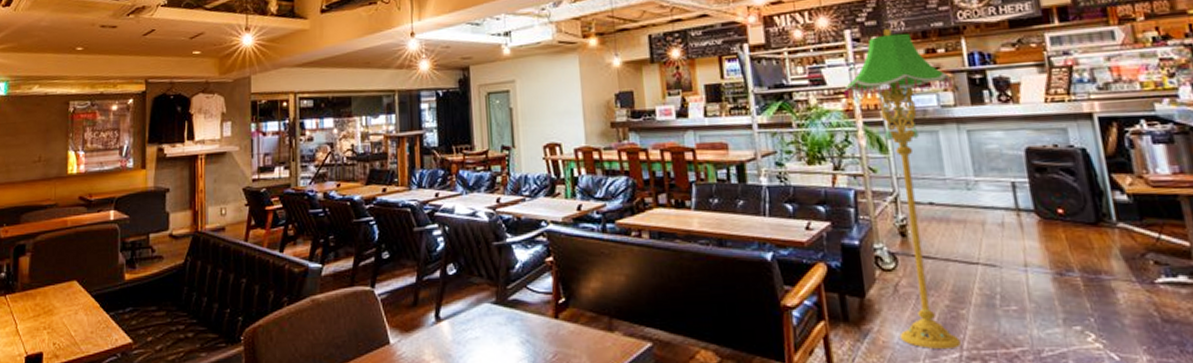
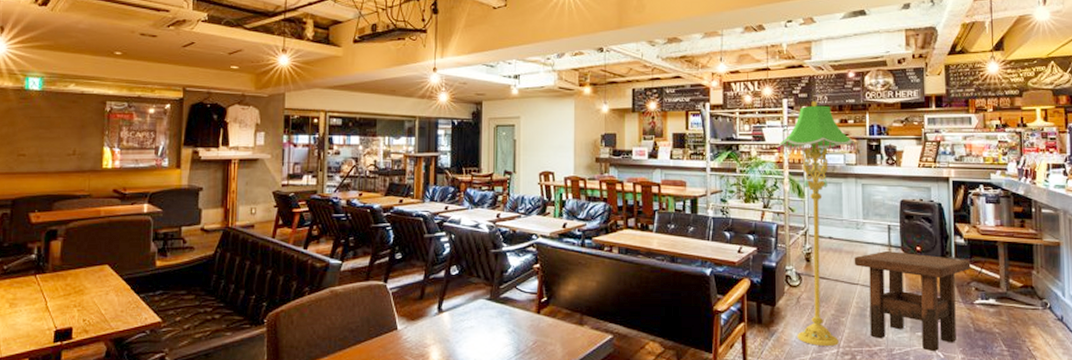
side table: none [968,216,1143,353] -> present [854,250,971,352]

